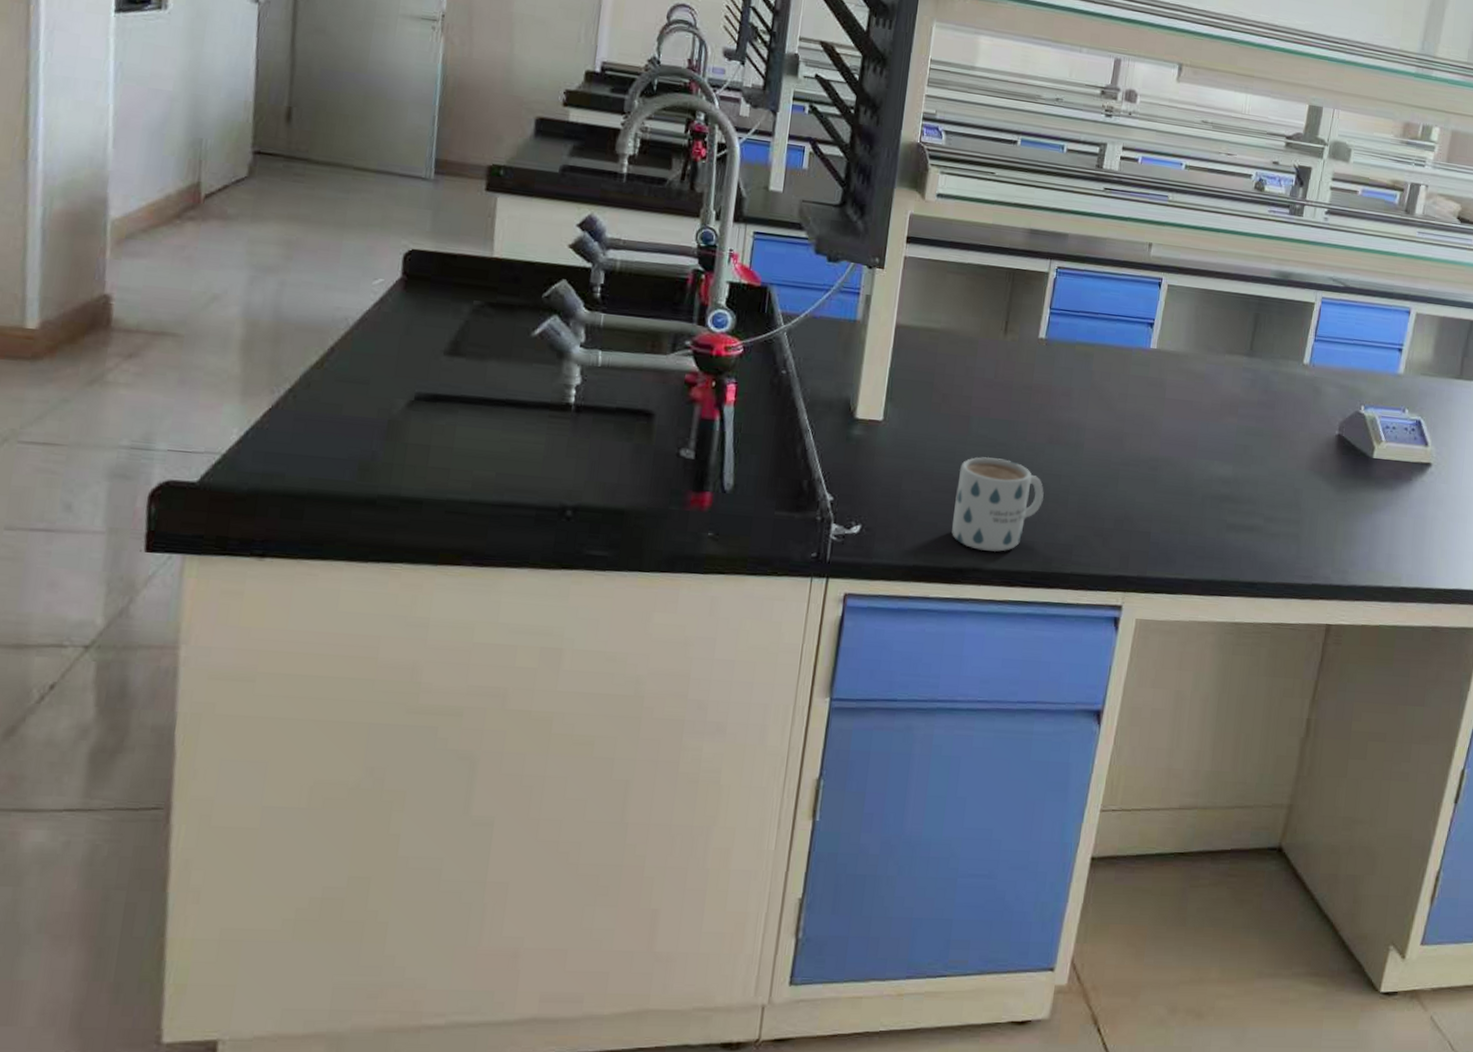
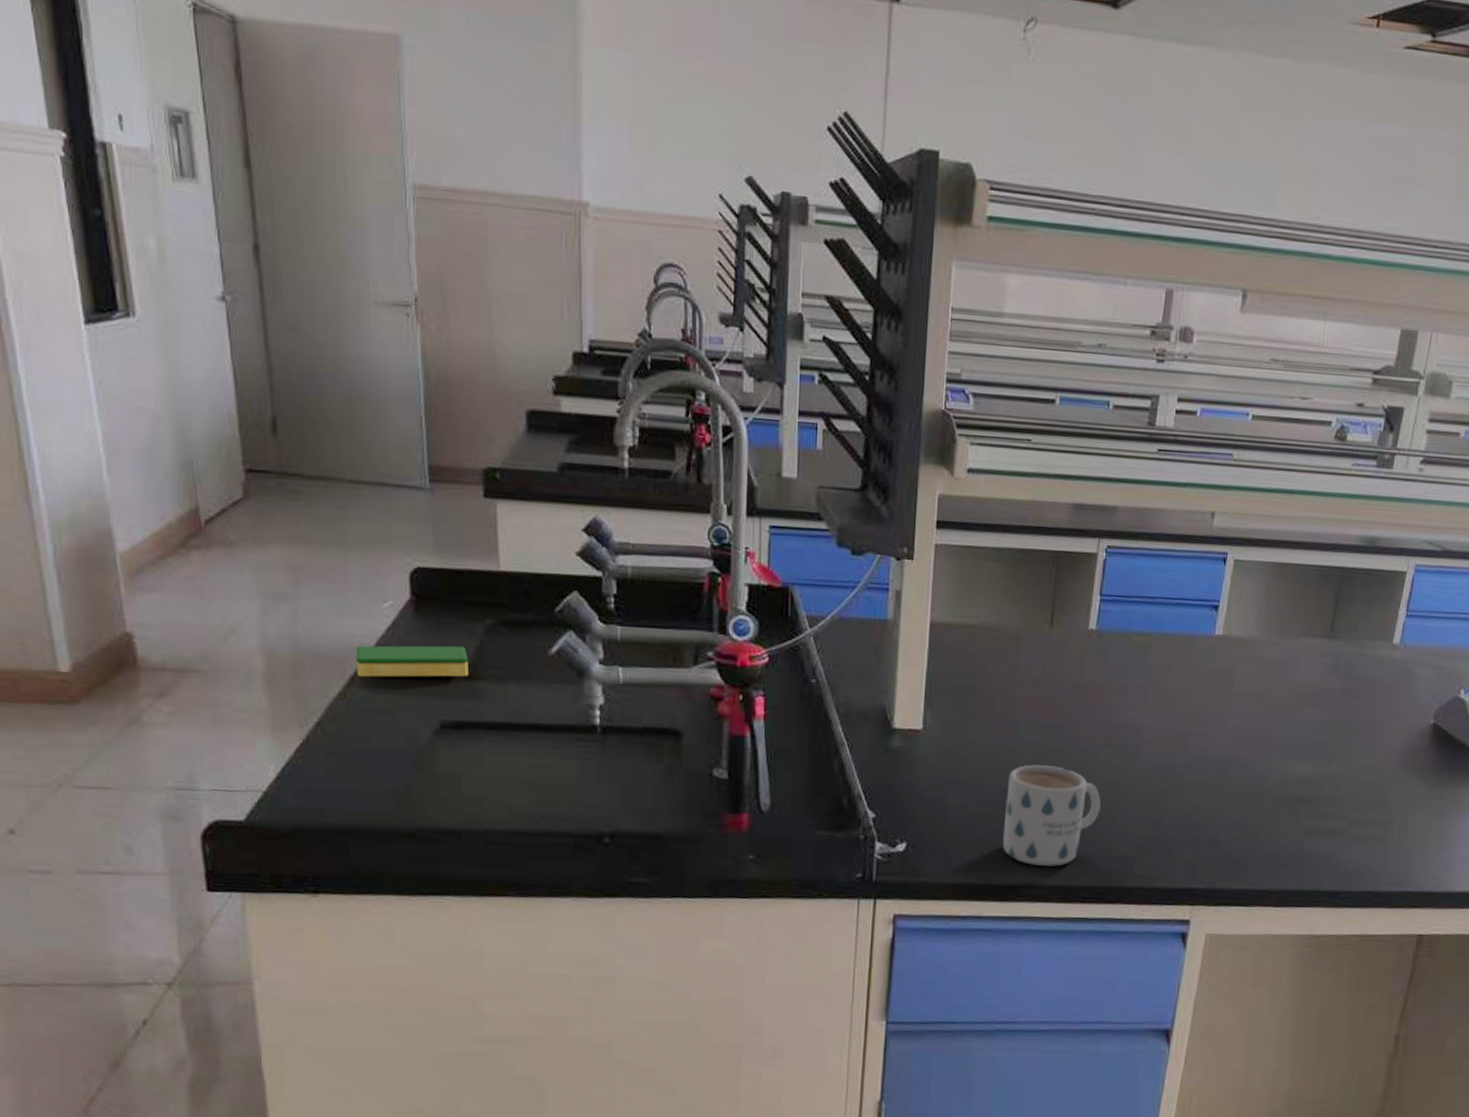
dish sponge: none [337,318,452,353] -> present [356,645,468,678]

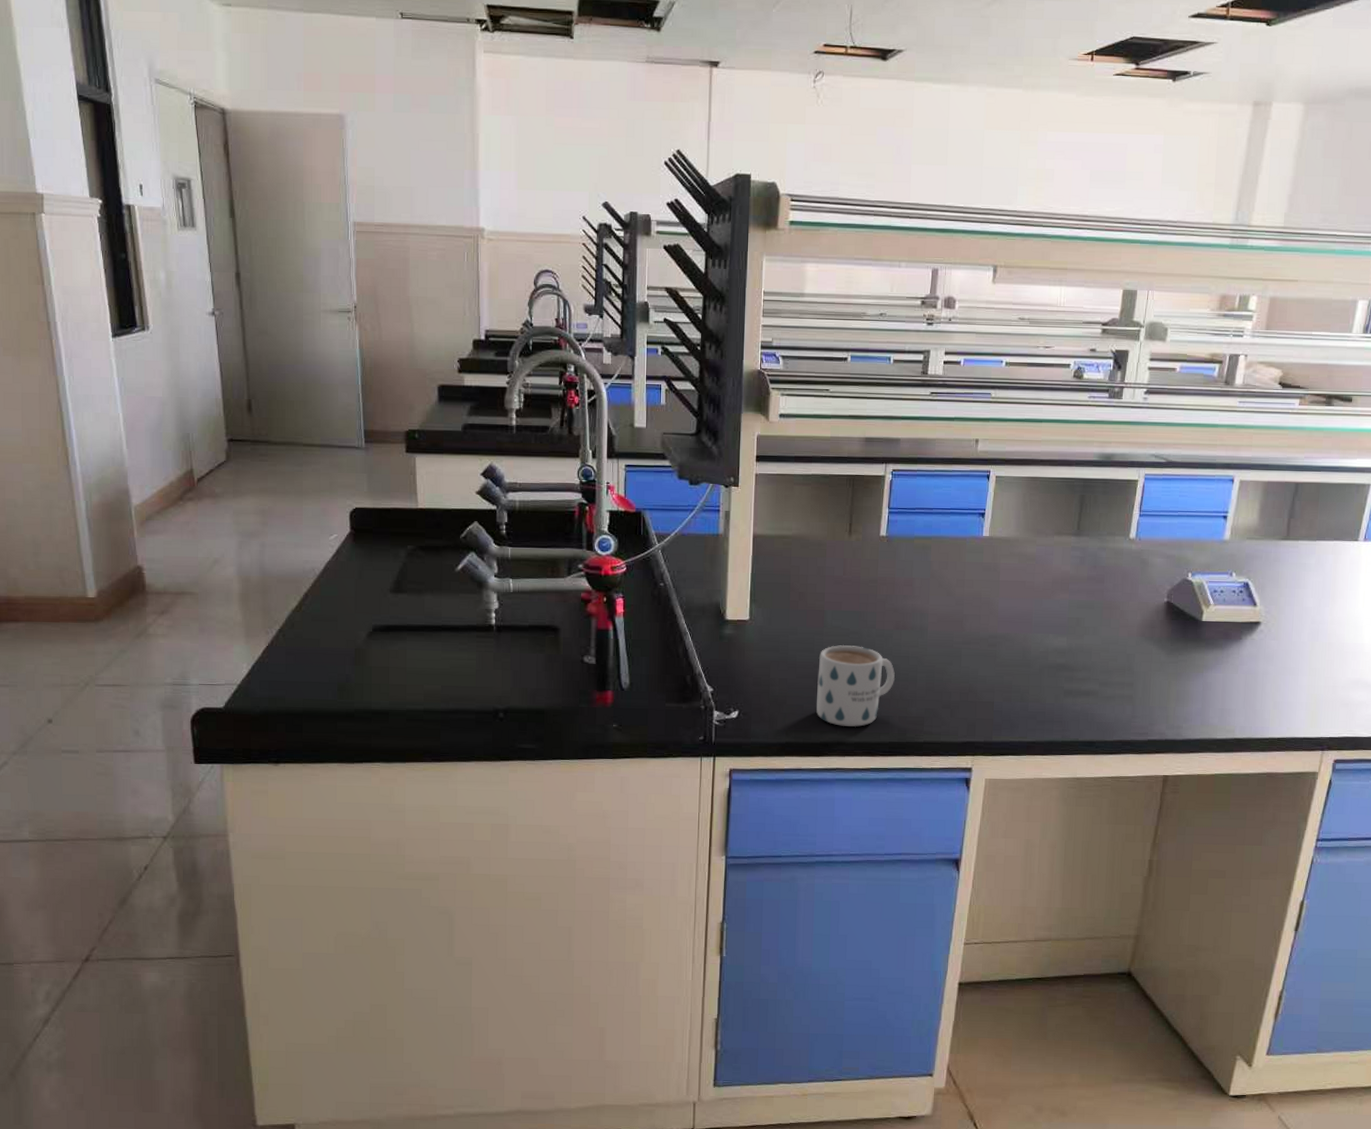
dish sponge: present [356,645,468,678] -> none [309,567,394,594]

